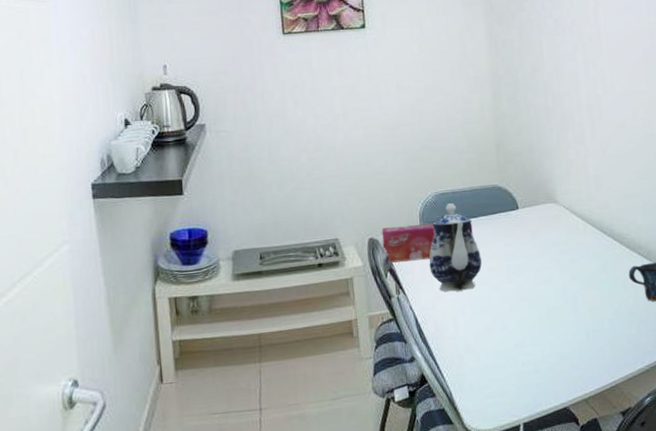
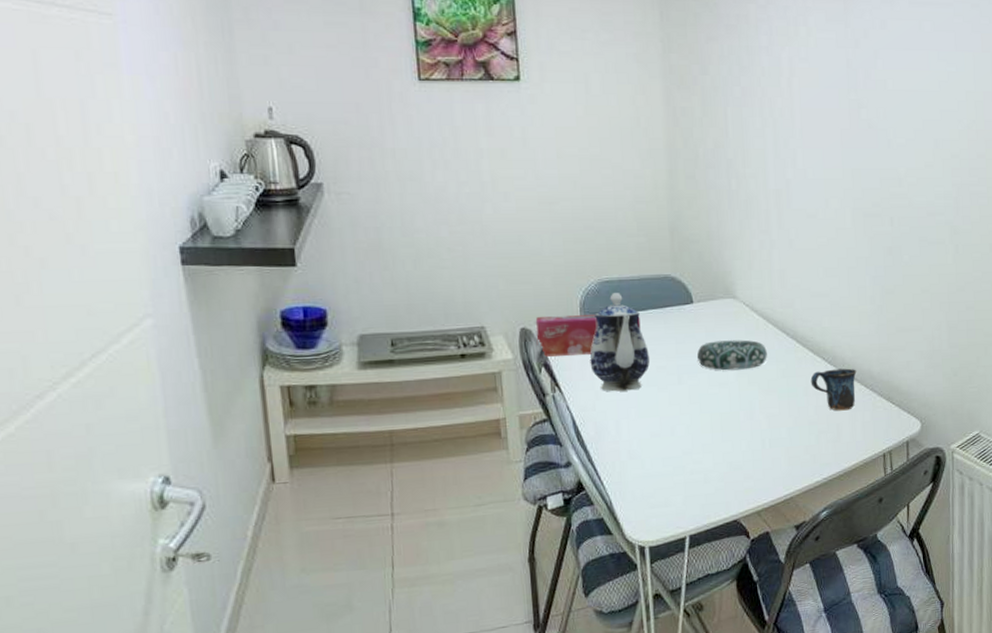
decorative bowl: none [524,240,587,269] -> present [697,340,767,371]

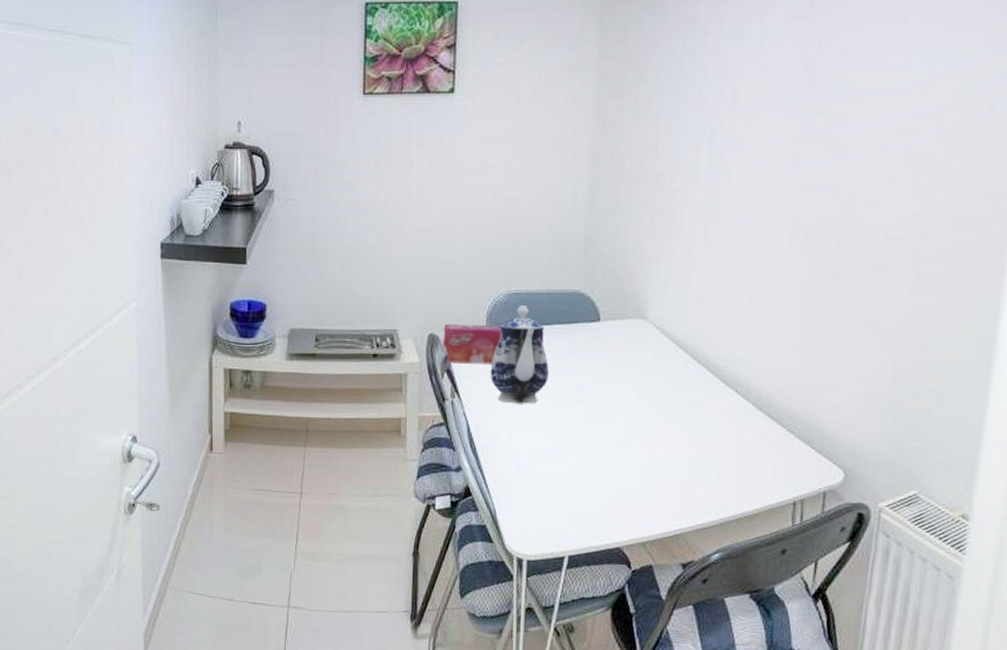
decorative bowl: present [697,340,767,371] -> none [598,362,673,395]
mug: present [810,368,857,411] -> none [718,403,774,450]

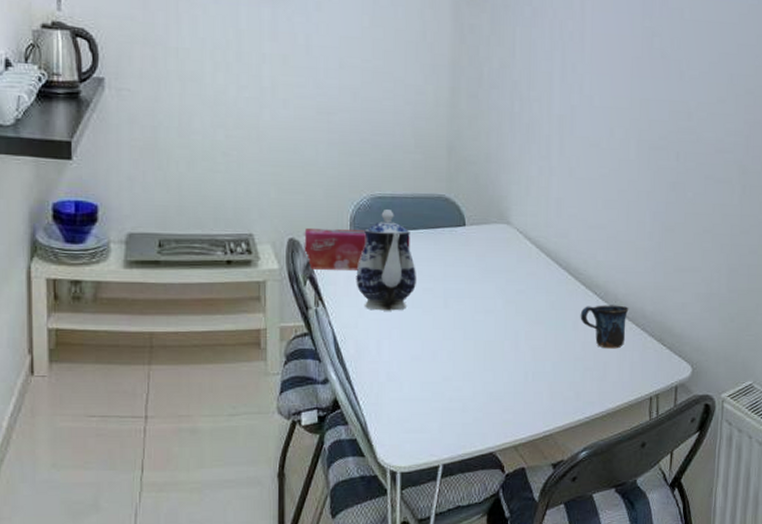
mug: none [718,403,774,450] -> present [580,305,629,349]

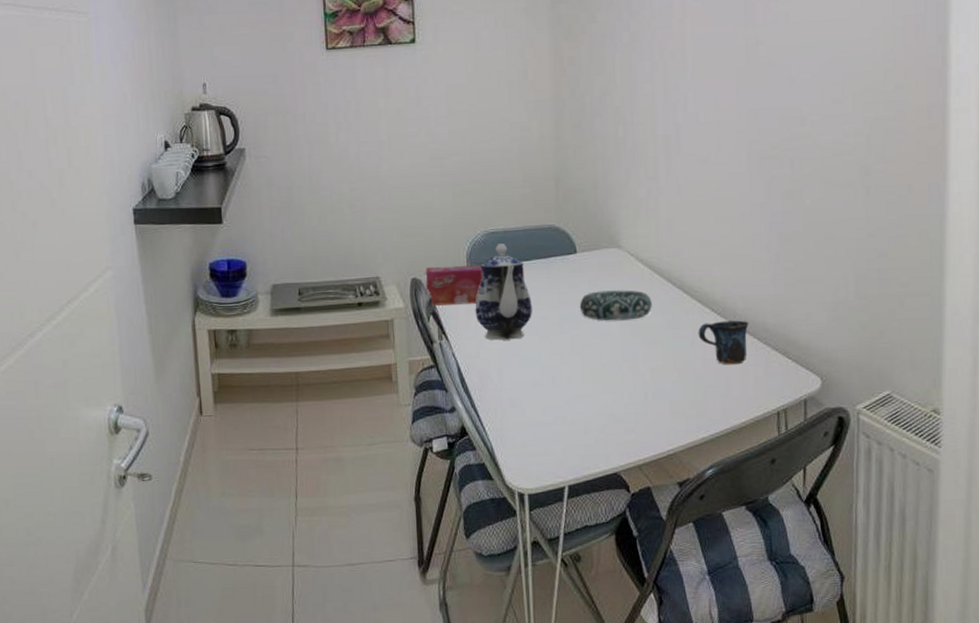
decorative bowl: none [466,266,537,298] -> present [580,290,652,321]

